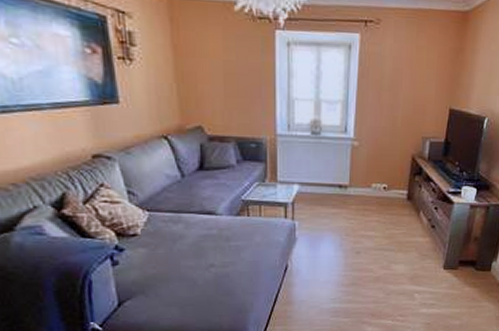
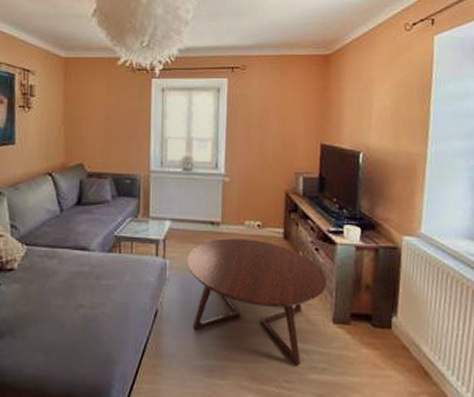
coffee table: none [315,200,443,304] -> present [187,238,327,366]

